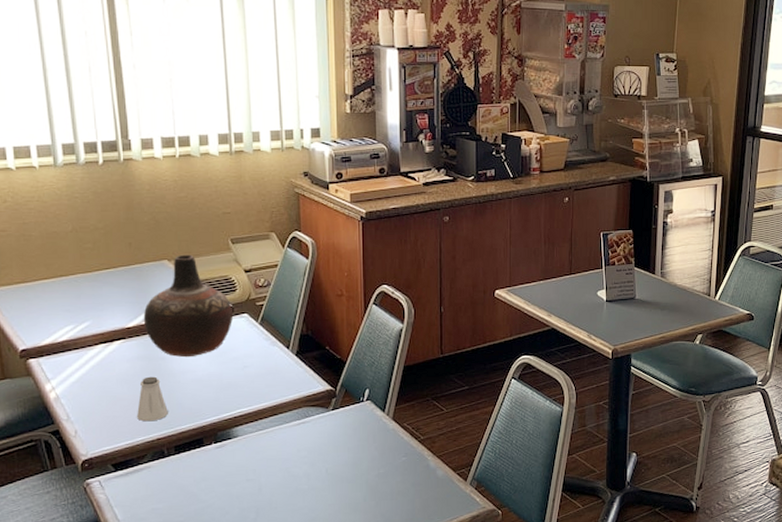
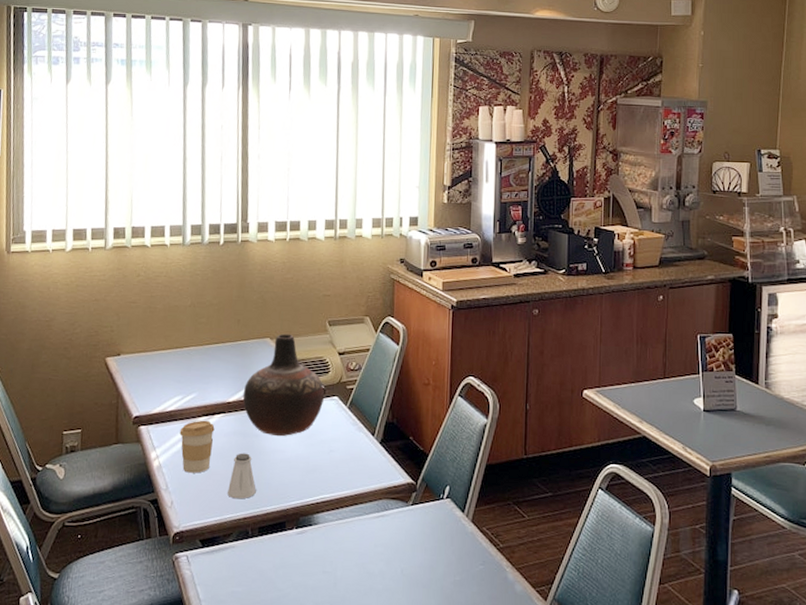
coffee cup: none [76,347,115,401] -> present [179,420,215,473]

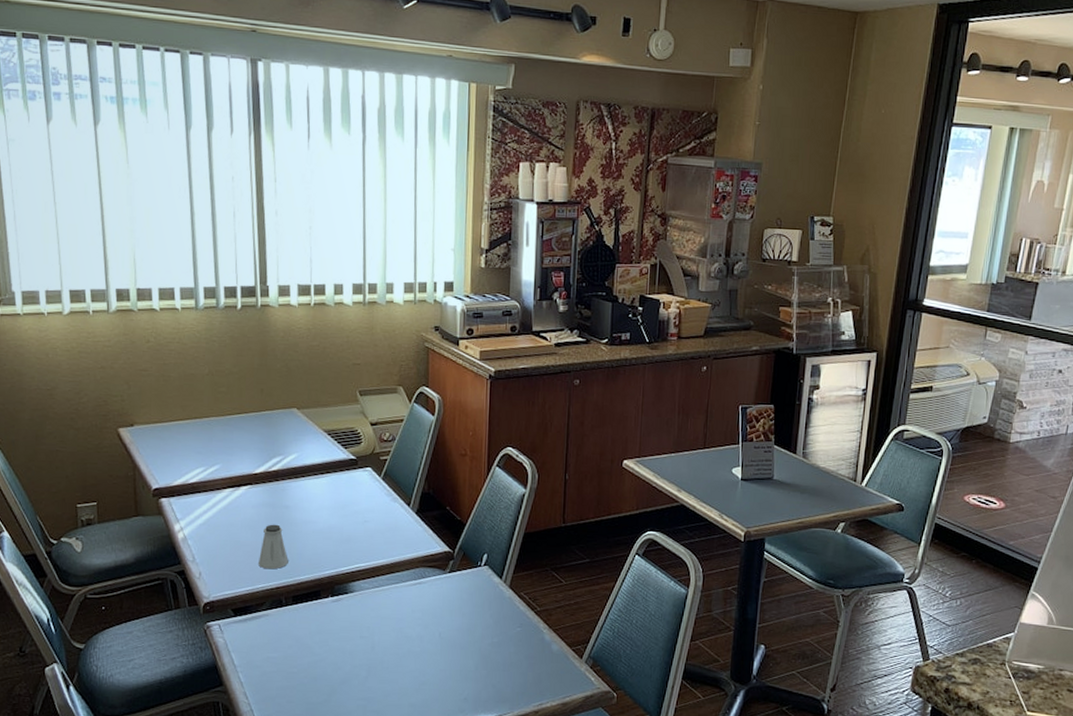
coffee cup: present [179,420,215,473] -> none [204,492,242,545]
vase: present [242,333,325,437] -> none [270,403,358,508]

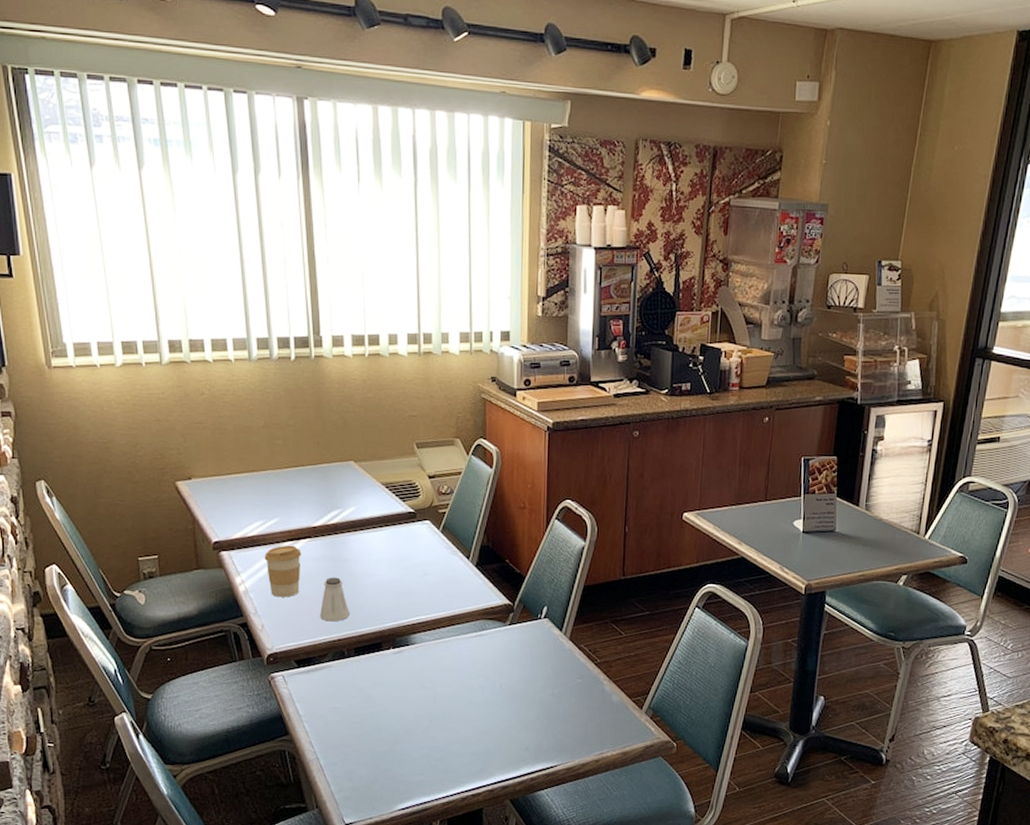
coffee cup: none [204,492,242,545] -> present [264,545,301,598]

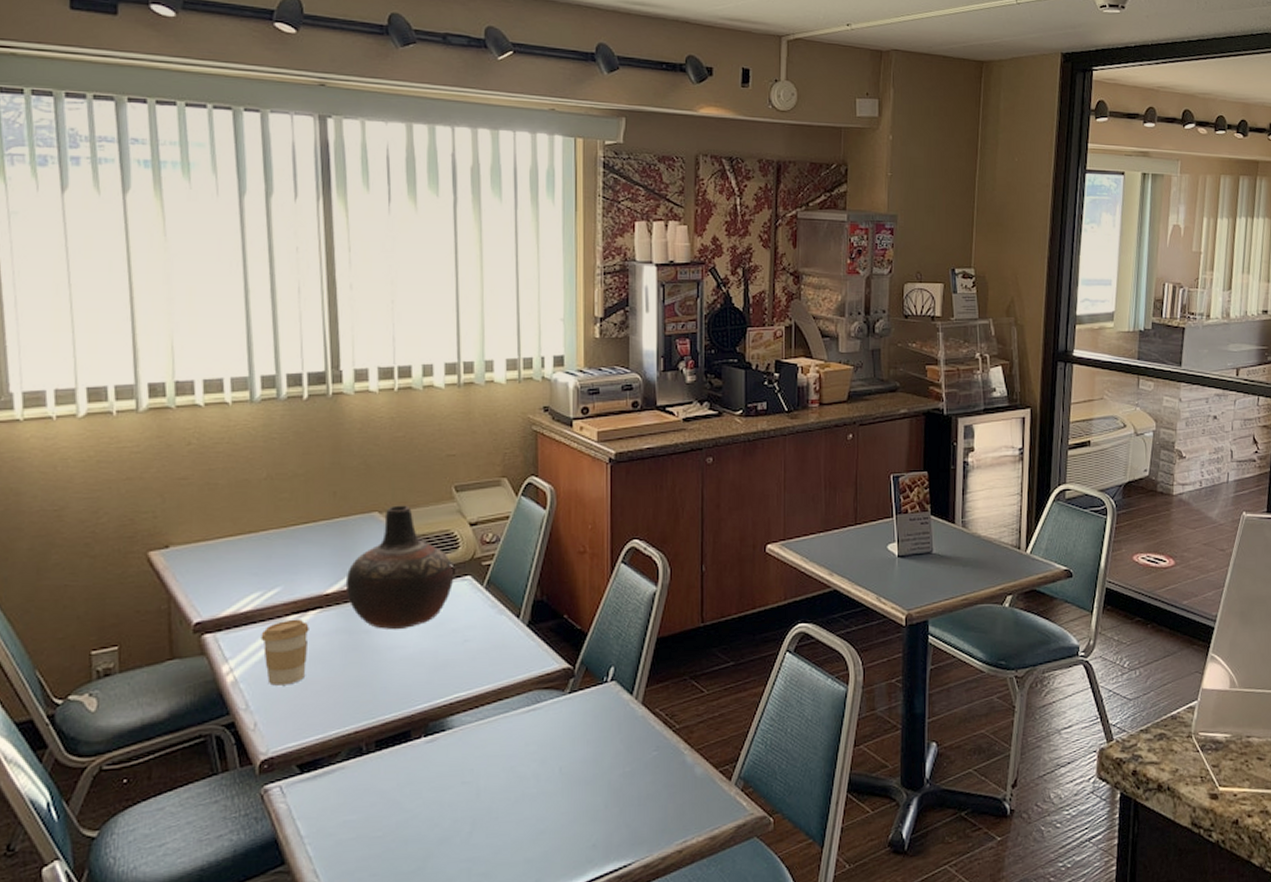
saltshaker: present [320,577,349,622] -> none [332,654,370,711]
vase: none [328,456,416,561] -> present [345,505,454,630]

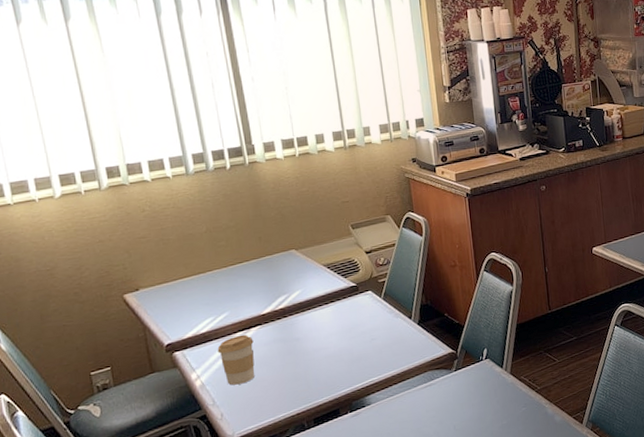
vase: present [345,505,454,630] -> none [276,242,359,337]

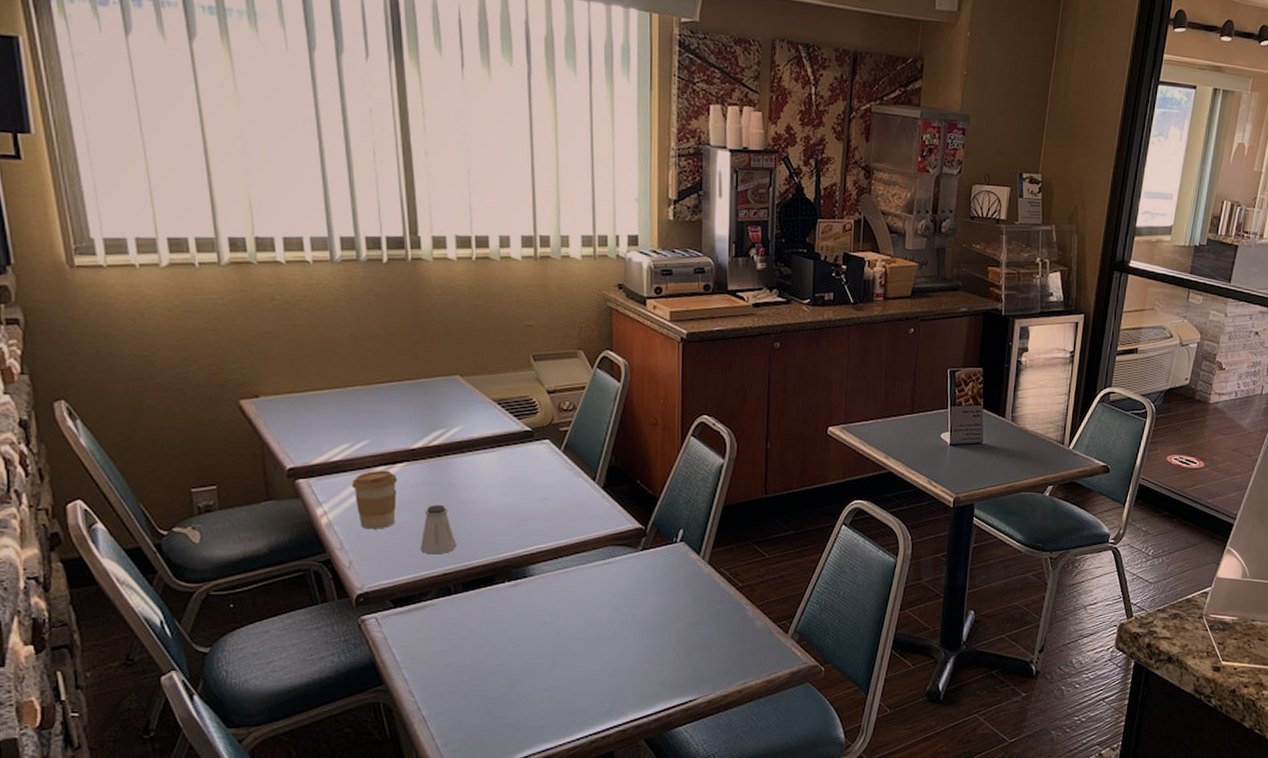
saltshaker: none [277,356,306,399] -> present [421,504,456,555]

